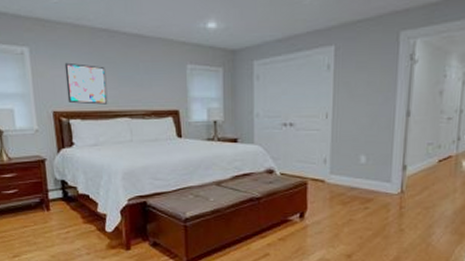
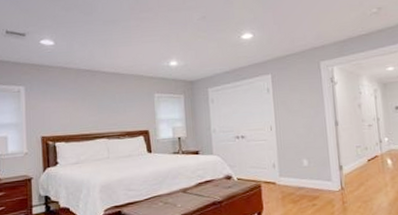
wall art: present [64,62,108,105] -> none [53,96,89,129]

